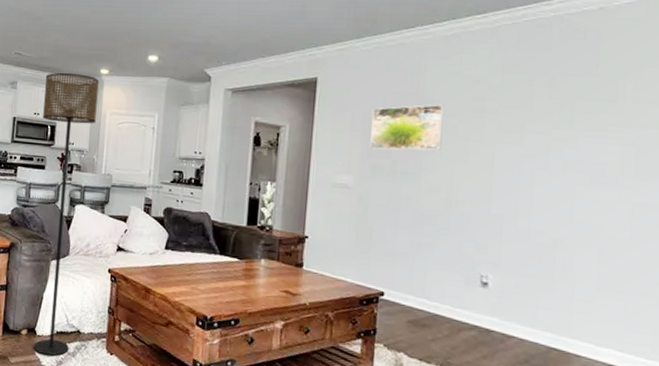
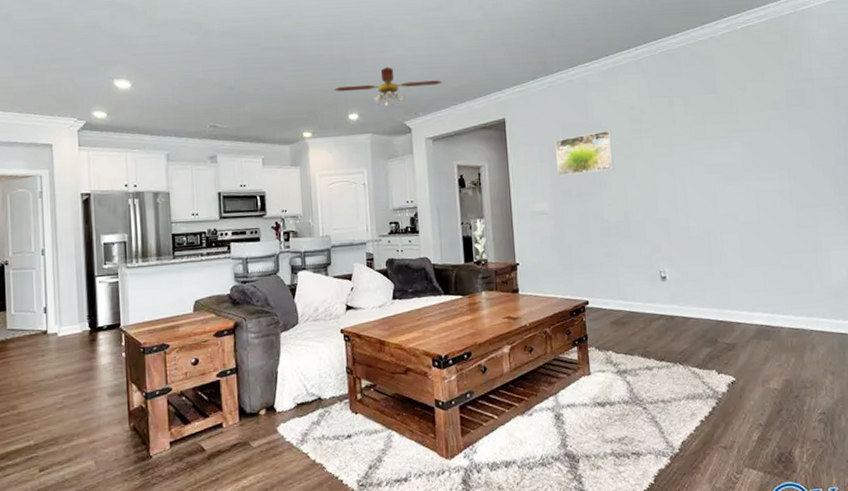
floor lamp: present [33,73,99,356] -> none [246,140,313,431]
ceiling fan: none [137,10,253,52] -> present [334,67,443,107]

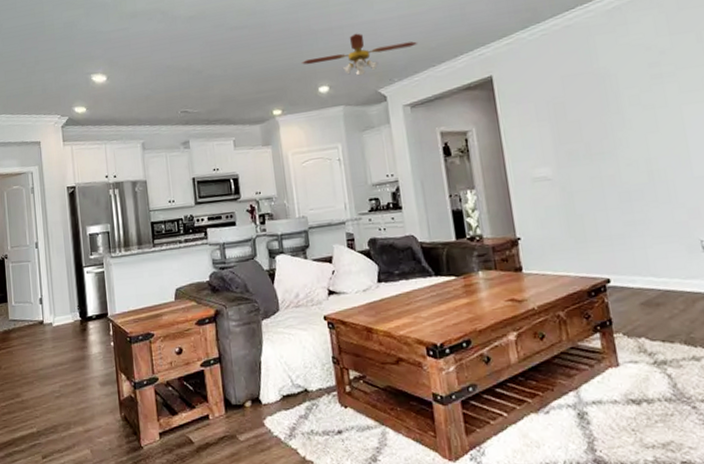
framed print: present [554,130,614,177] -> none [553,77,630,137]

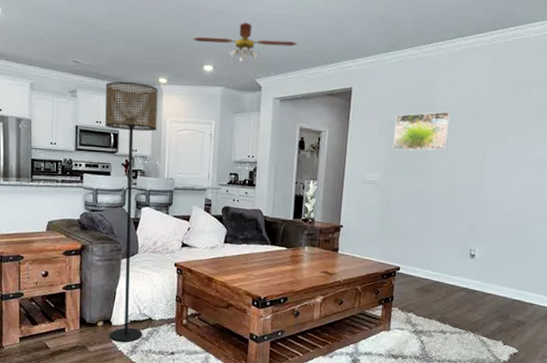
floor lamp: none [217,119,300,425] -> present [105,81,158,342]
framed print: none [553,77,630,137] -> present [393,111,451,151]

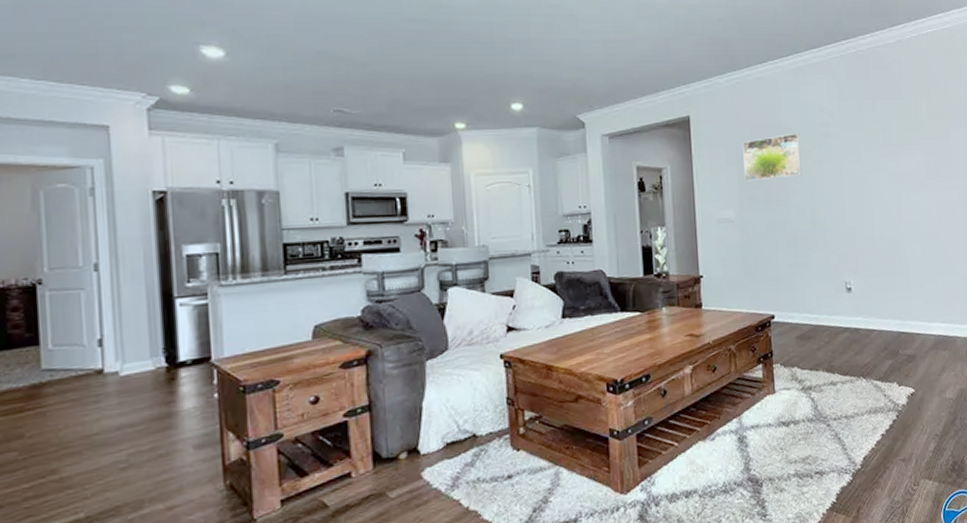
floor lamp: present [105,81,158,342] -> none [382,131,465,476]
ceiling fan: present [193,22,298,63] -> none [494,51,621,97]

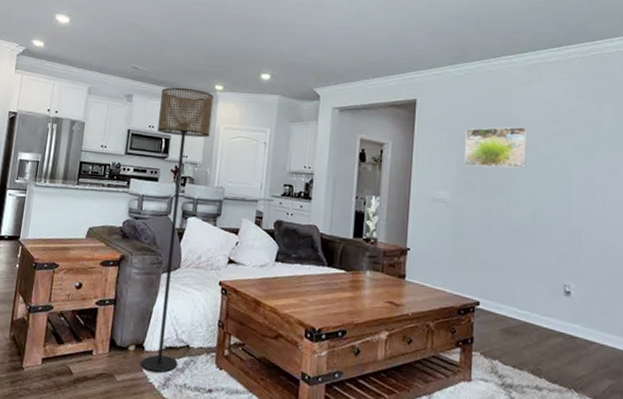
floor lamp: none [382,131,465,476] -> present [141,87,214,373]

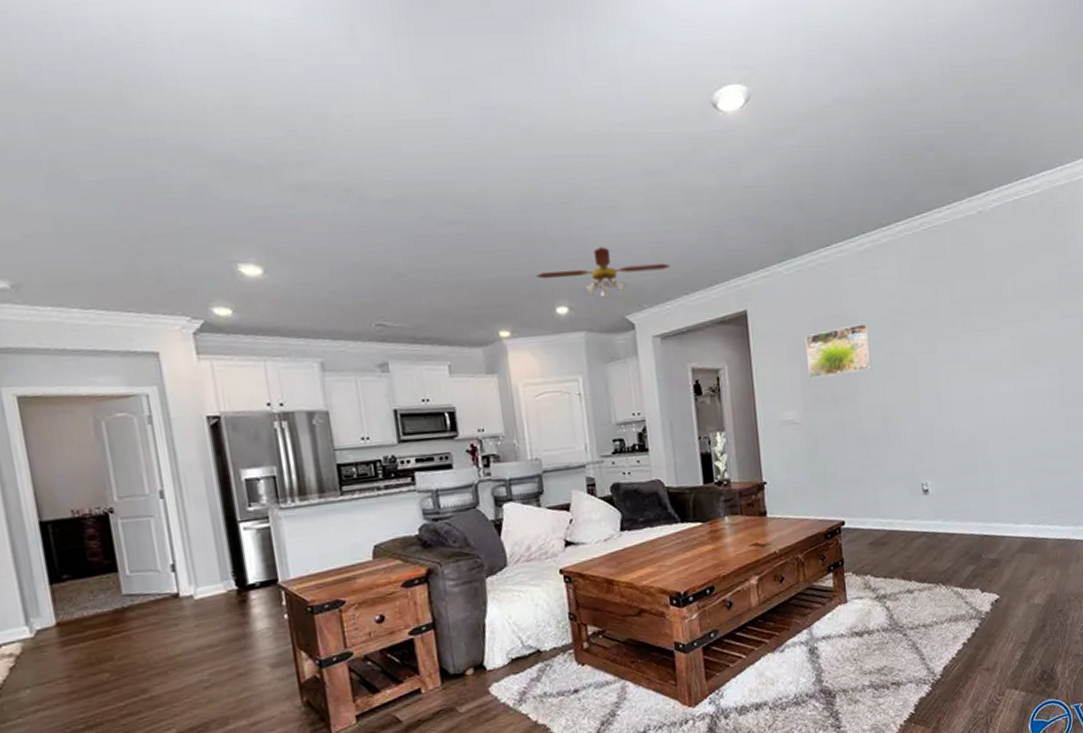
floor lamp: present [141,87,214,373] -> none [426,341,531,691]
ceiling fan: none [251,33,358,72] -> present [536,247,671,298]

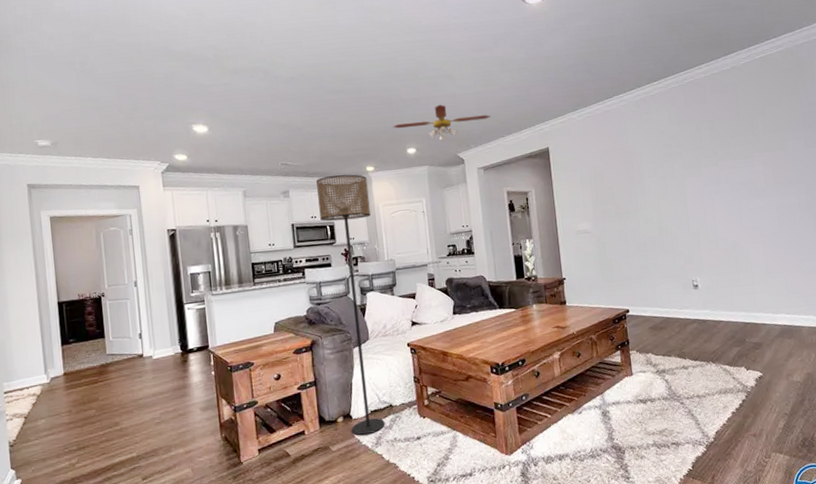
floor lamp: none [426,341,531,691] -> present [315,174,385,436]
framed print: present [804,322,872,380] -> none [594,154,648,199]

